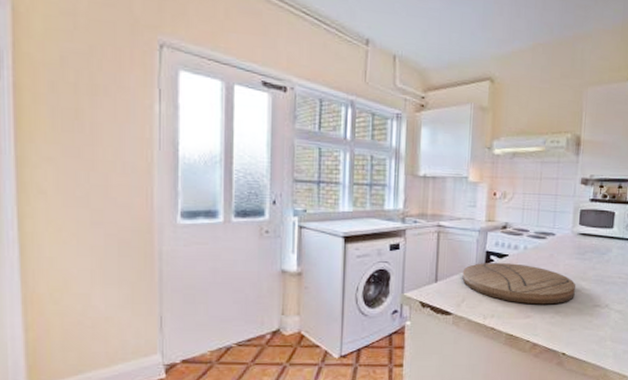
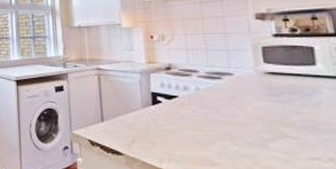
cutting board: present [462,262,575,305] -> none [128,103,276,153]

